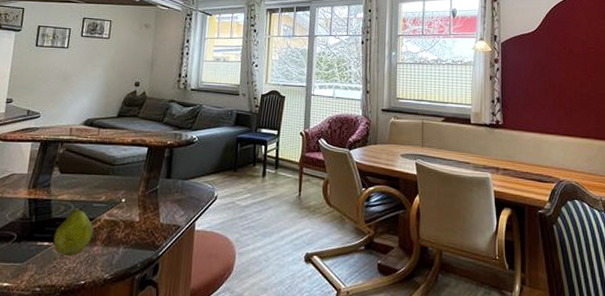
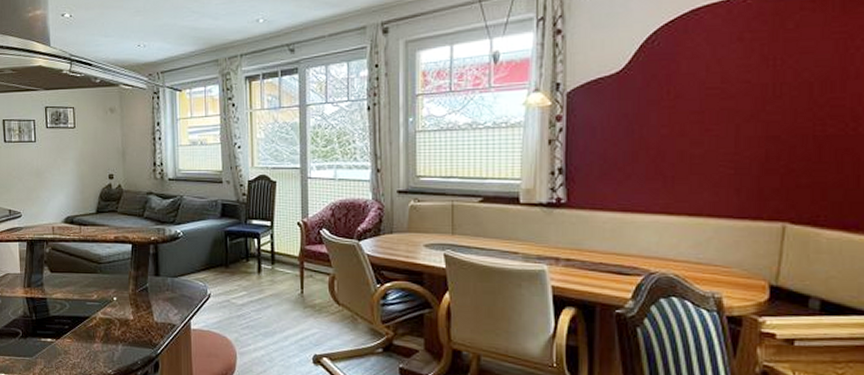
fruit: present [53,205,94,257] -> none [55,303,91,353]

